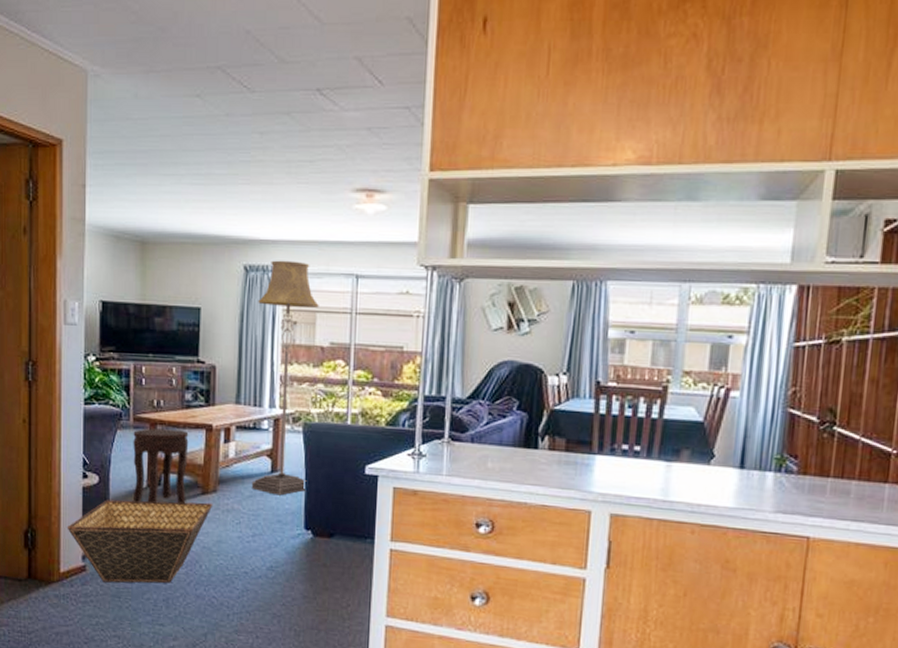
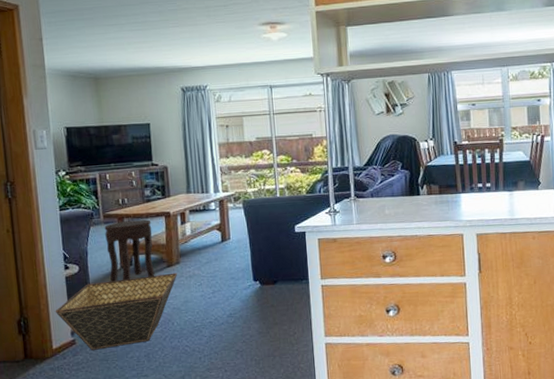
floor lamp: present [251,260,319,496] -> none [196,80,251,259]

